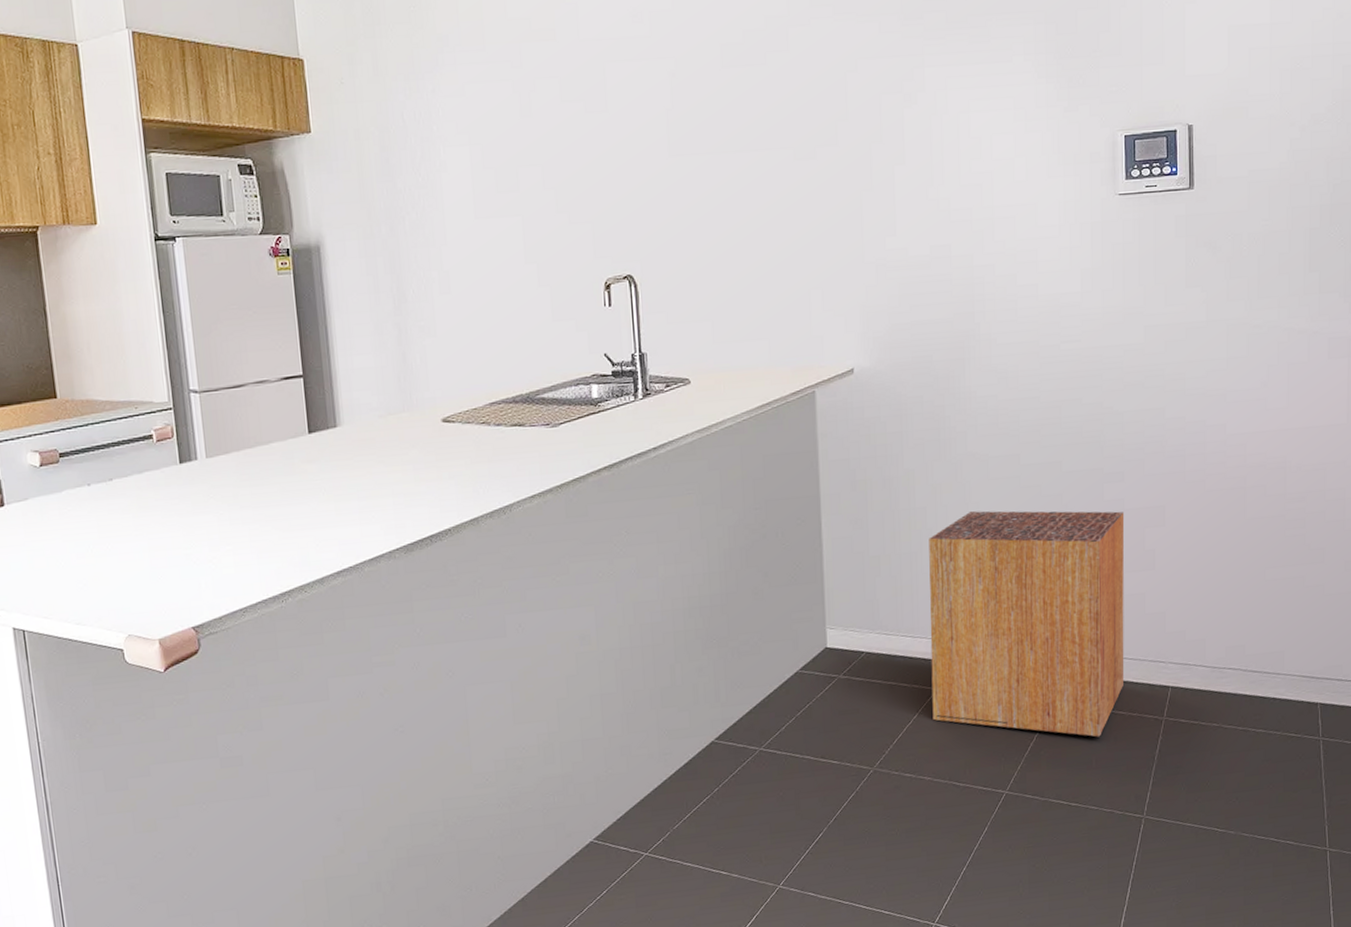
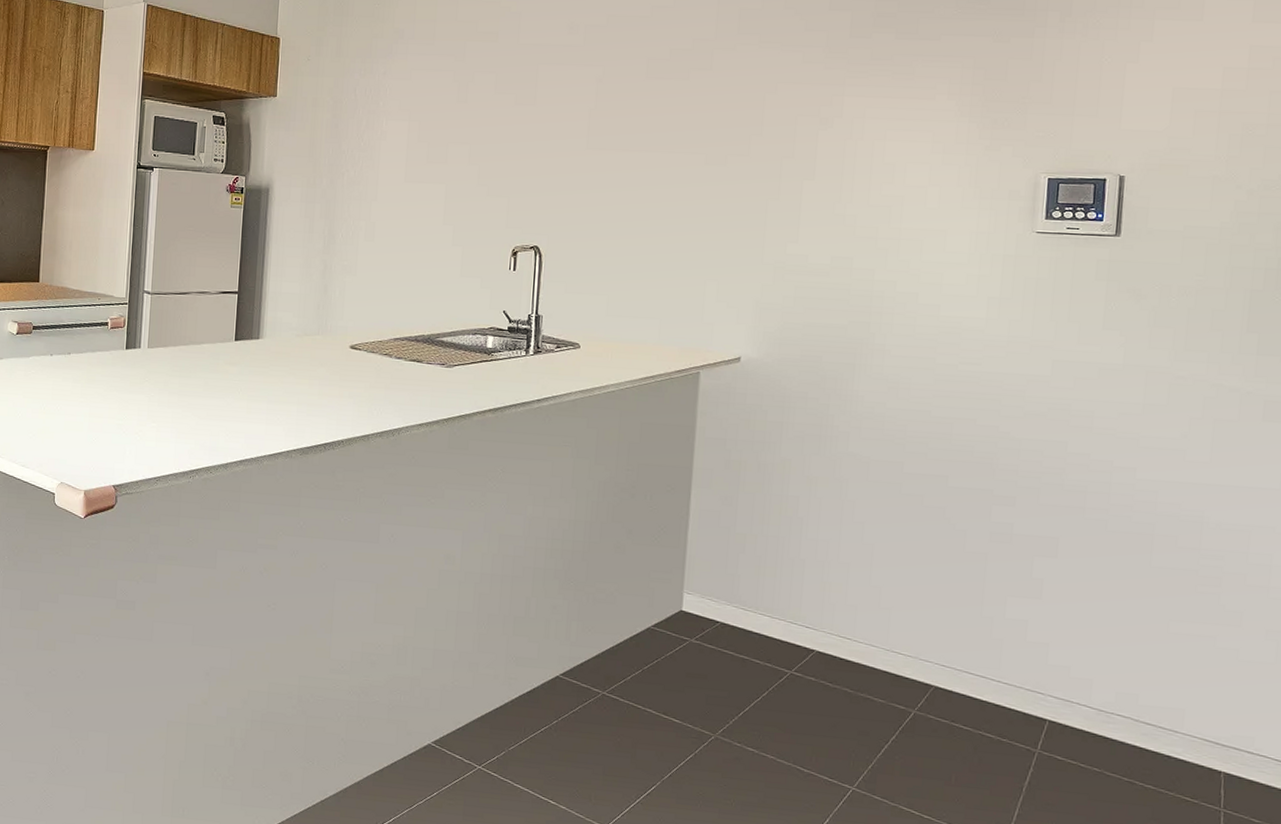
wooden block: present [929,511,1125,737] -> none [783,508,1013,755]

